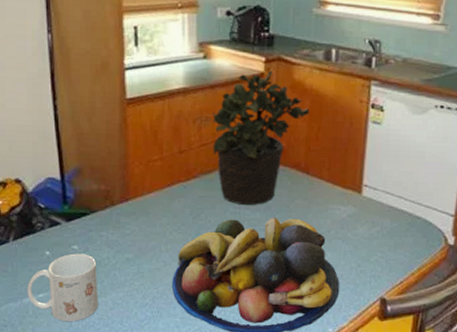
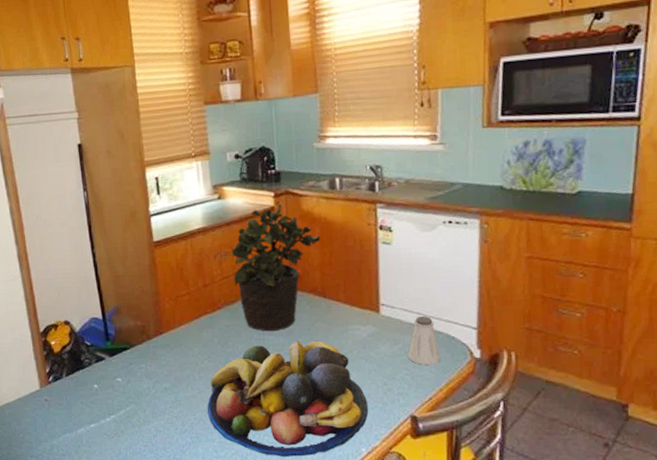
mug: present [27,253,98,322] -> none [80,385,143,450]
saltshaker: none [384,199,416,249] -> present [407,315,441,365]

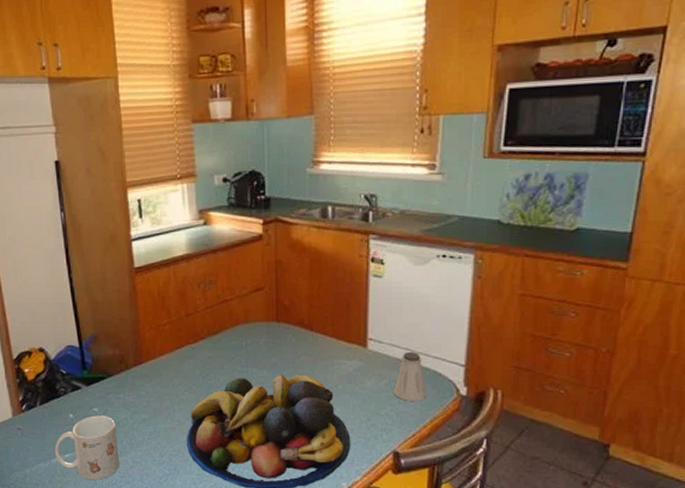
mug: none [80,385,143,450] -> present [54,415,119,480]
potted plant: present [231,203,320,332] -> none [216,231,309,364]

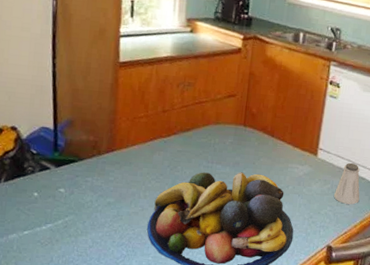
mug: present [54,415,119,480] -> none [13,195,80,258]

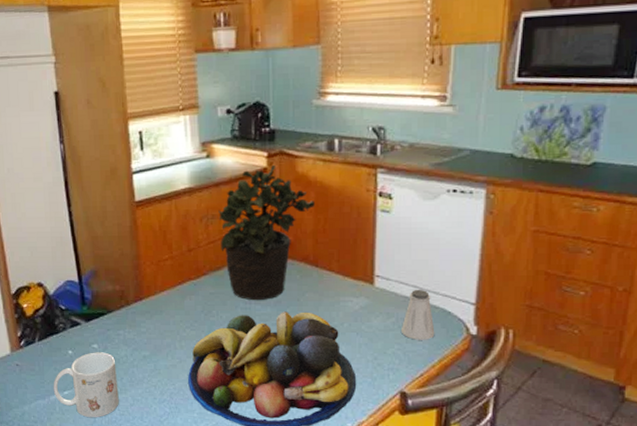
mug: none [13,195,80,258] -> present [53,352,119,418]
potted plant: none [192,46,278,161] -> present [218,164,315,301]

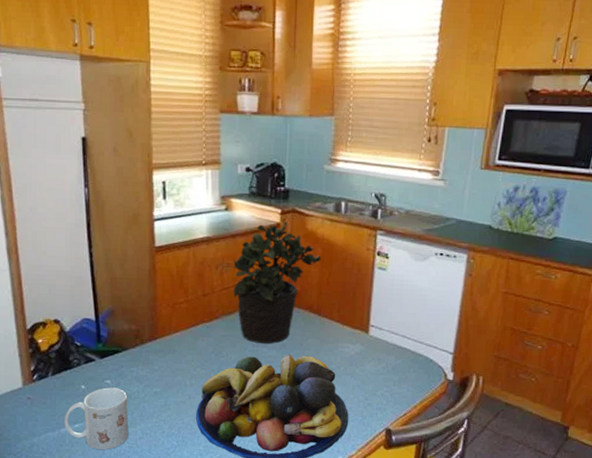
saltshaker: present [400,289,435,340] -> none [389,338,419,384]

